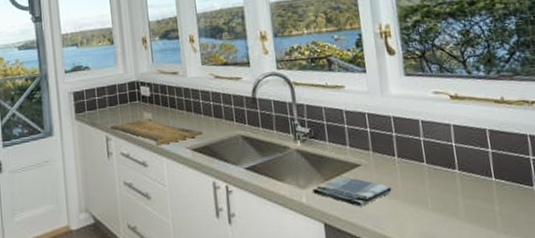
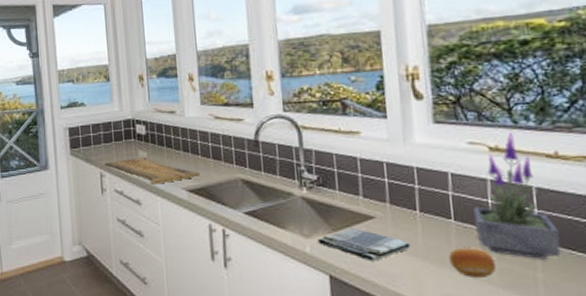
fruit: none [424,186,463,215] -> present [449,247,497,278]
potted plant: none [441,81,512,194] -> present [473,131,561,259]

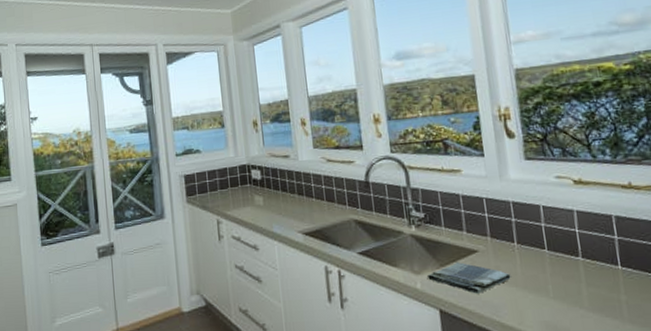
cutting board: present [104,157,200,184] -> none [221,202,314,229]
fruit: present [449,247,497,278] -> none [545,274,586,303]
potted plant: present [473,131,561,259] -> none [563,165,640,283]

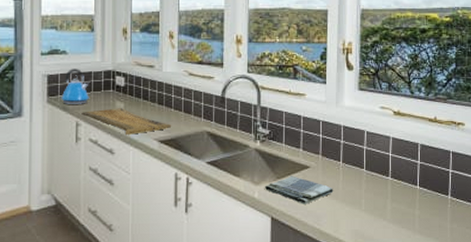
kettle: none [198,166,227,203] -> present [60,69,89,104]
cutting board: none [221,202,314,229] -> present [81,108,171,135]

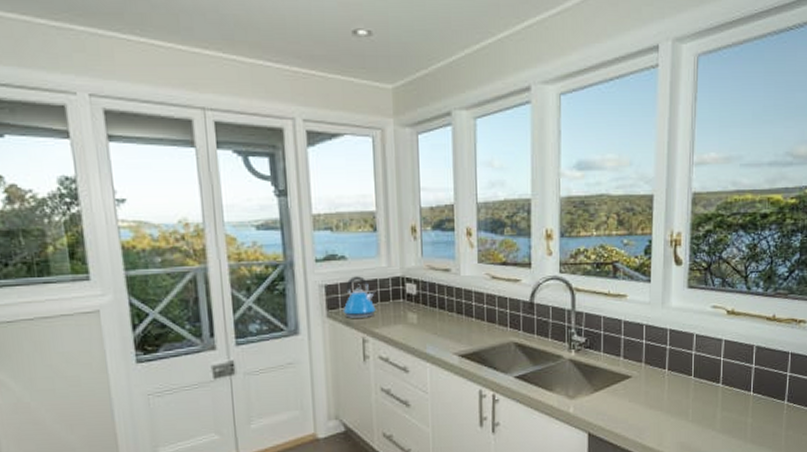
cutting board: present [81,108,171,135] -> none [368,320,473,350]
dish towel: present [264,176,334,204] -> none [580,387,658,418]

